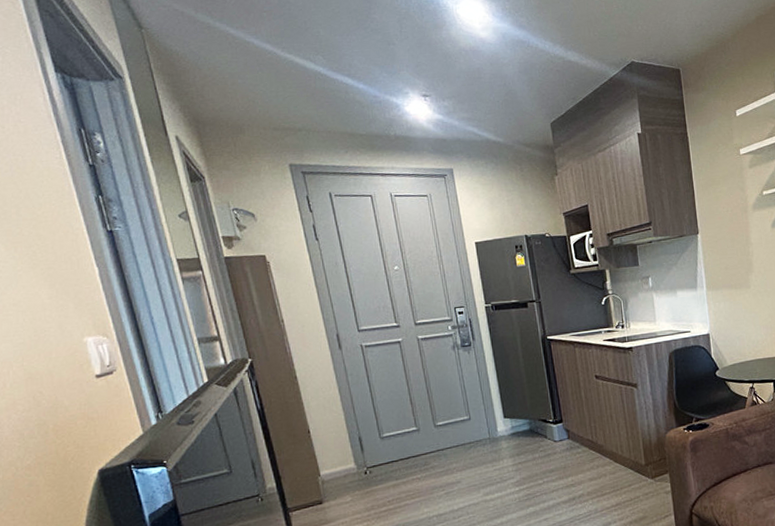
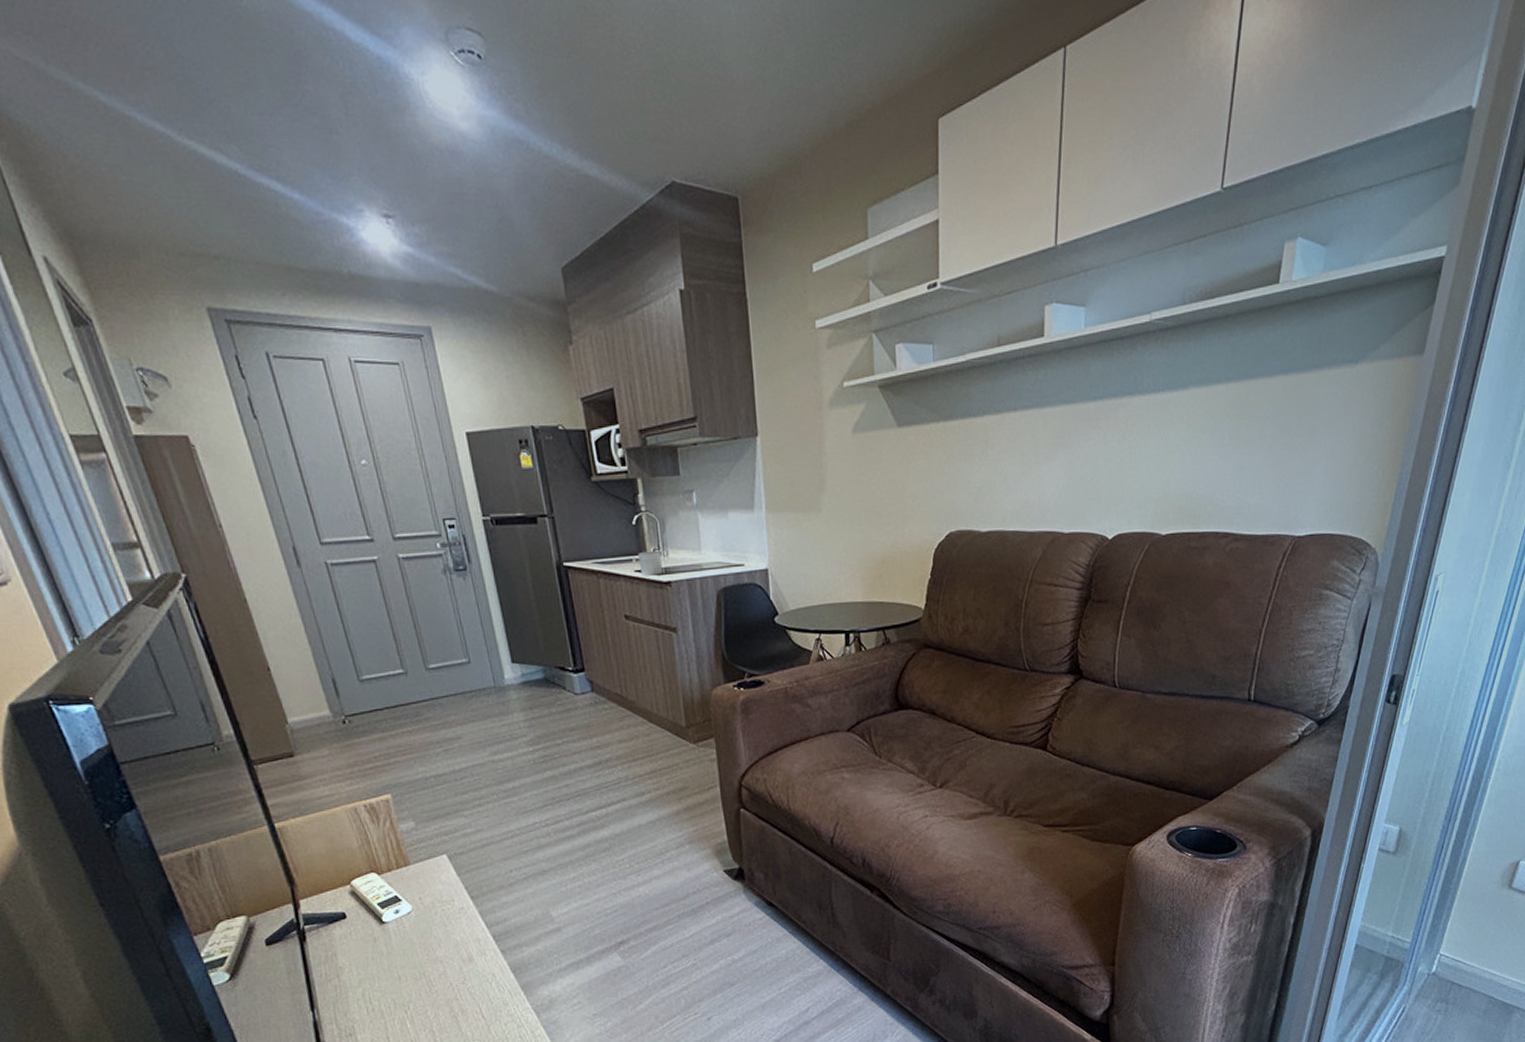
mug: none [606,323,626,345] -> present [638,550,663,577]

